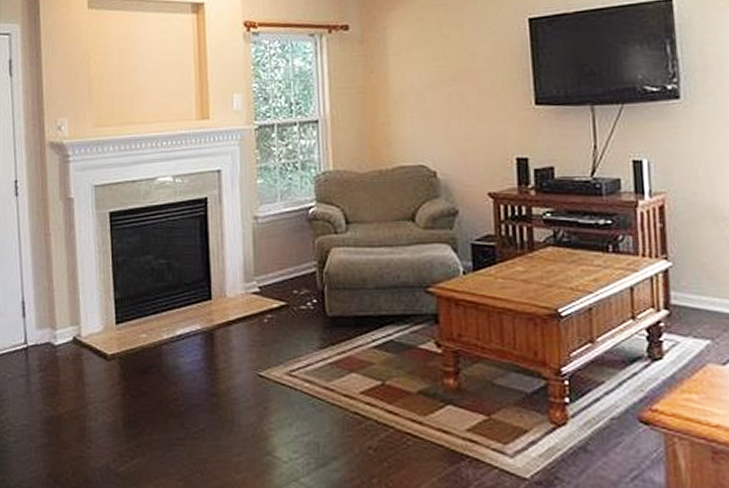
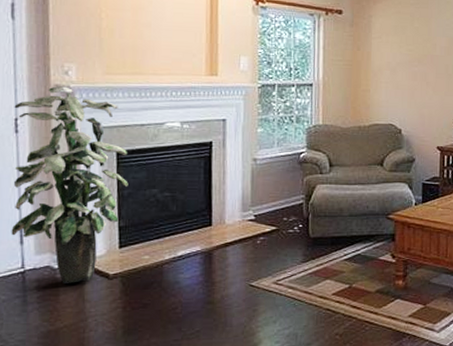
indoor plant: none [14,143,122,363] -> present [11,86,128,283]

